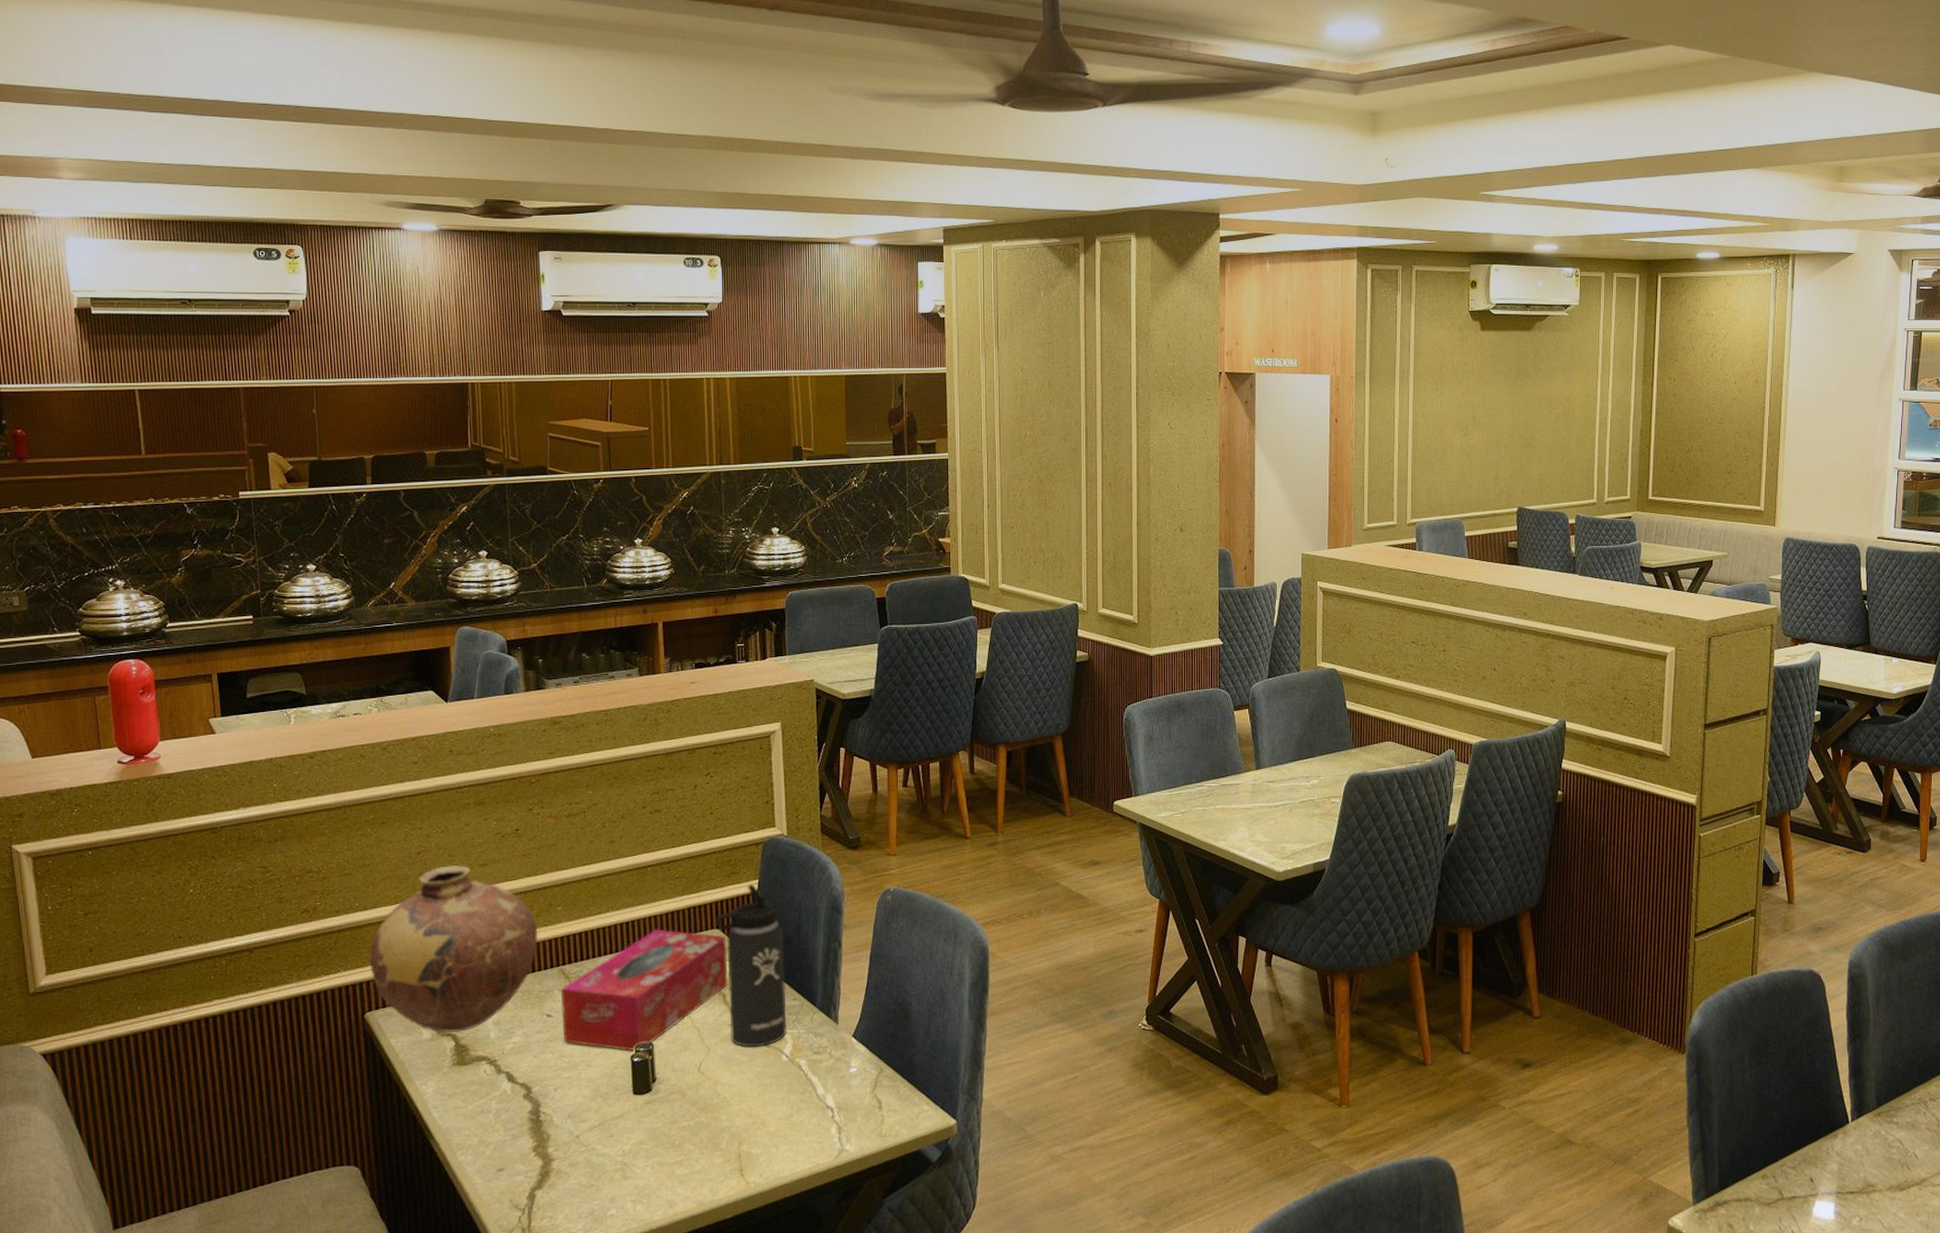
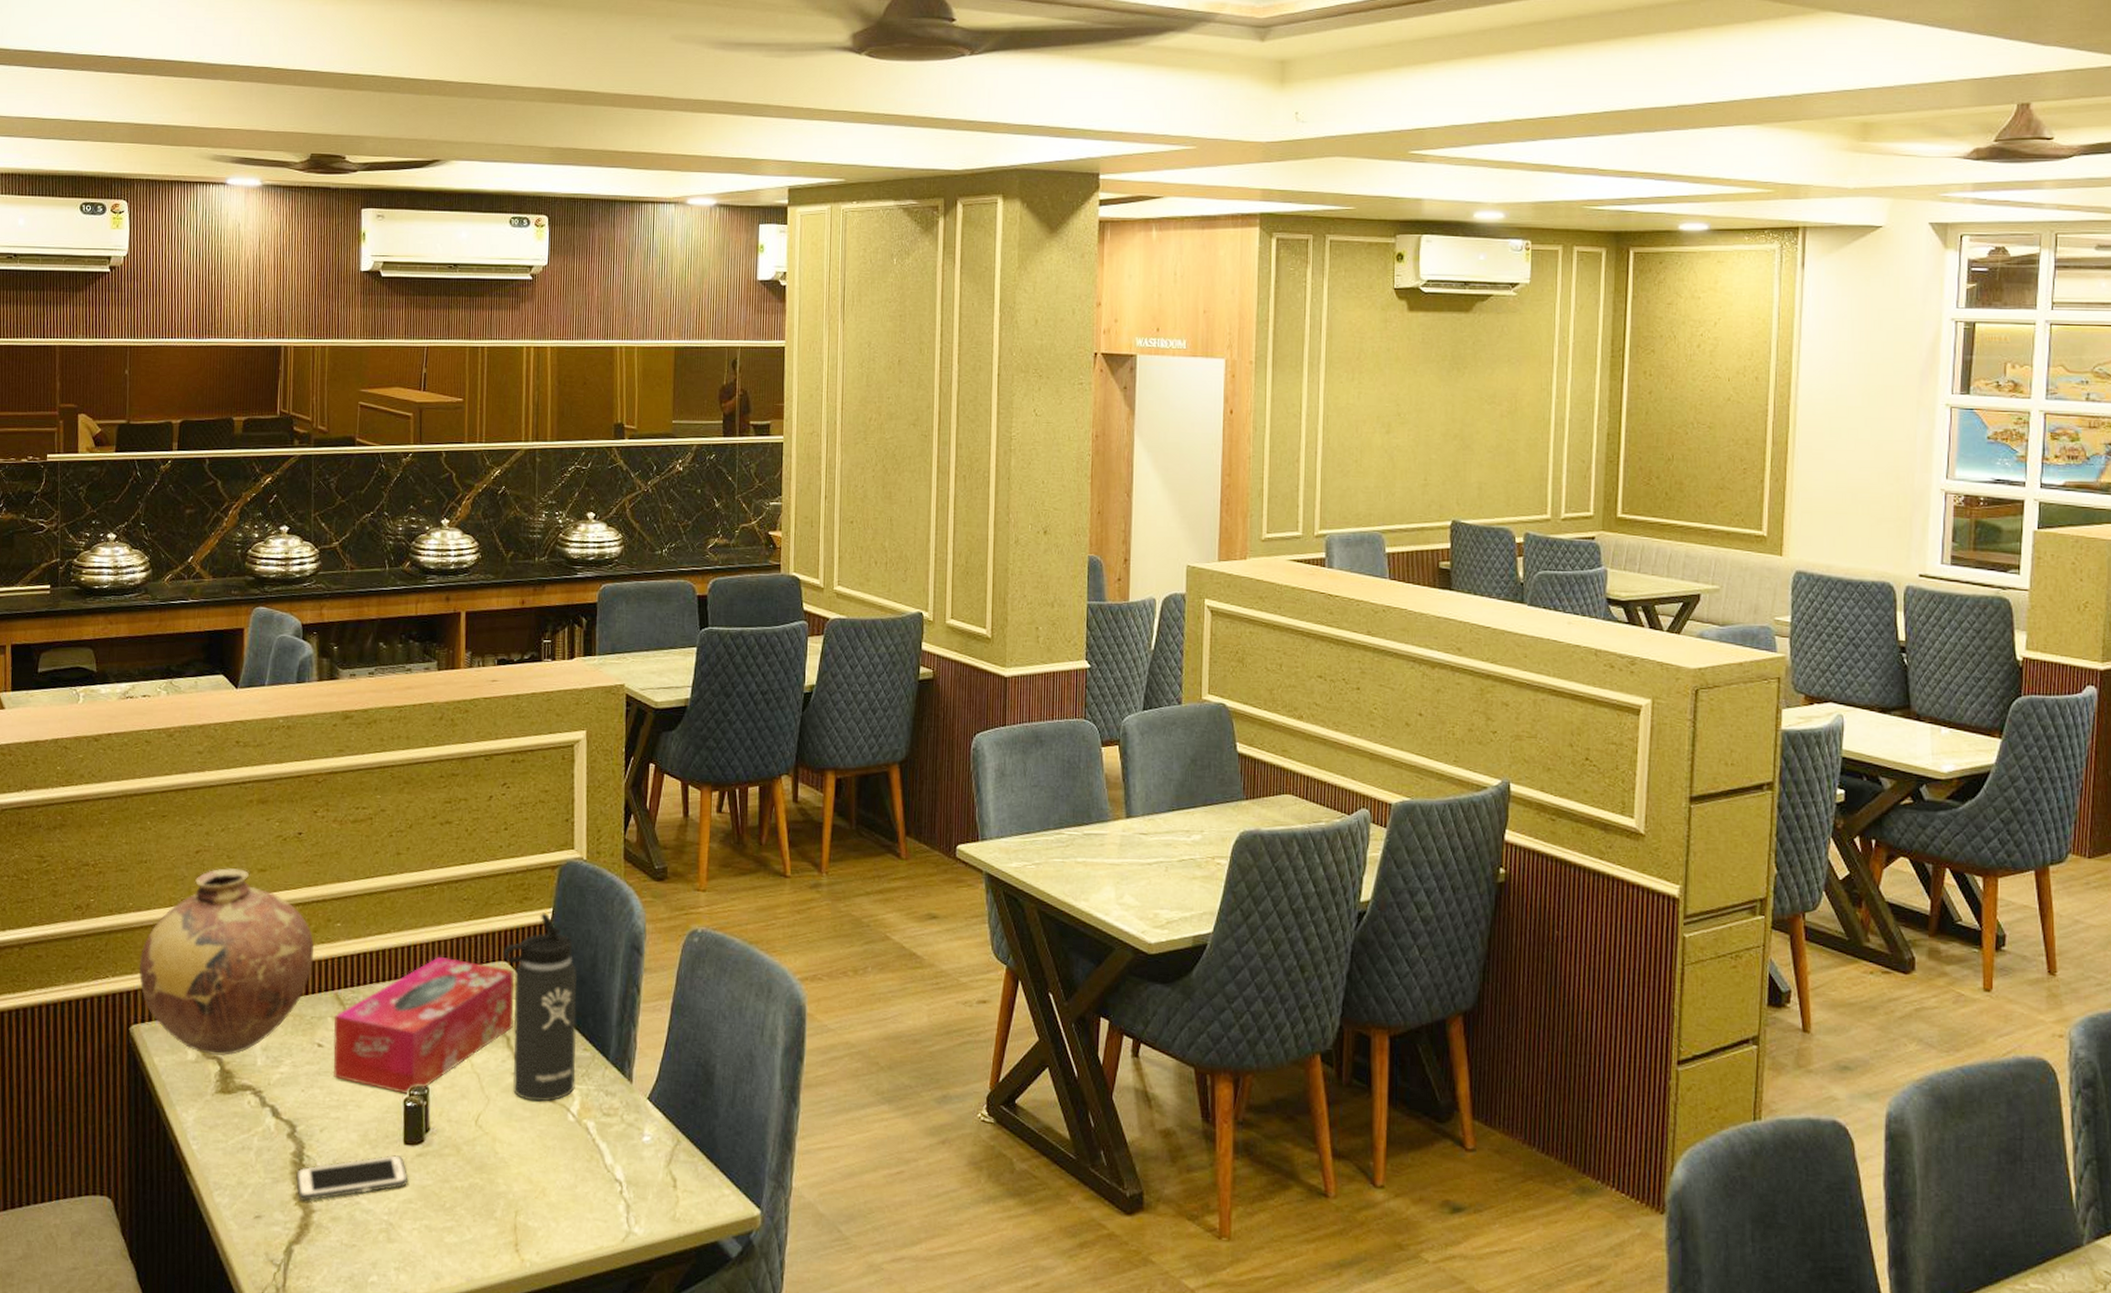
cell phone: none [534,1105,638,1153] -> present [296,1155,407,1202]

